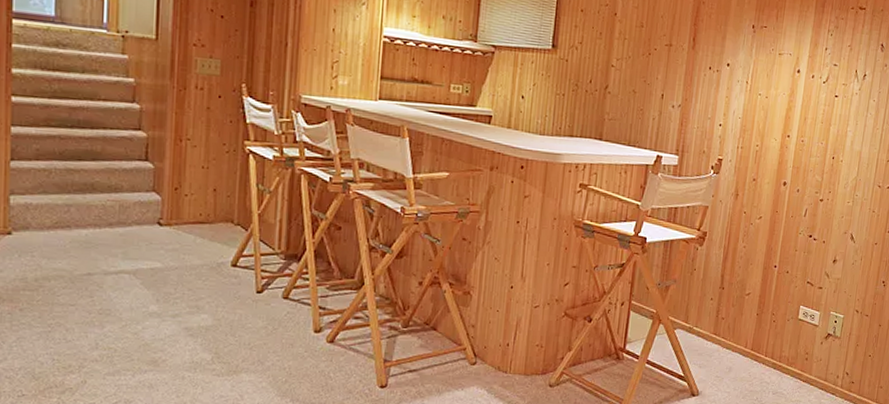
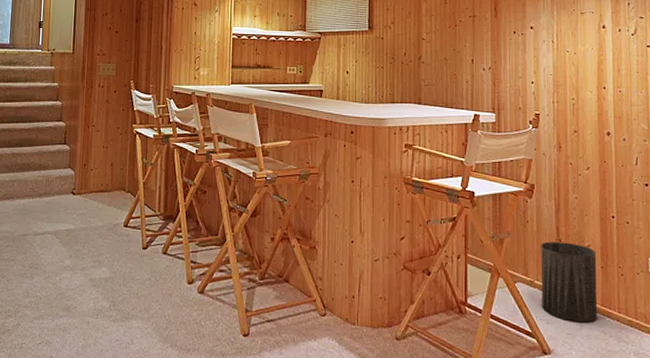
trash can: none [696,289,755,366] -> present [541,241,598,323]

